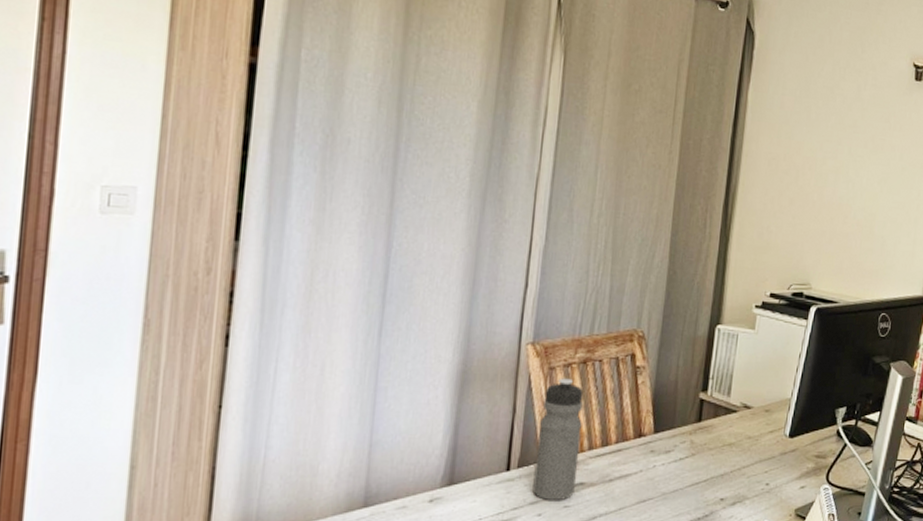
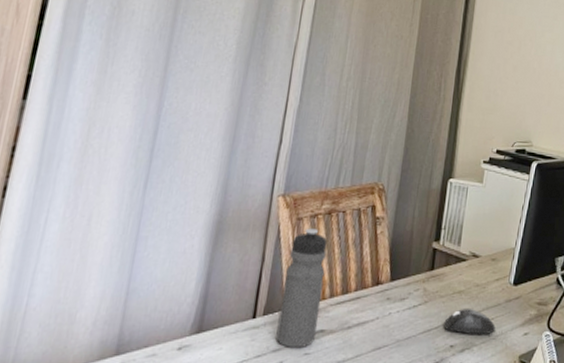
mouse: none [713,462,770,487] -> present [444,309,496,334]

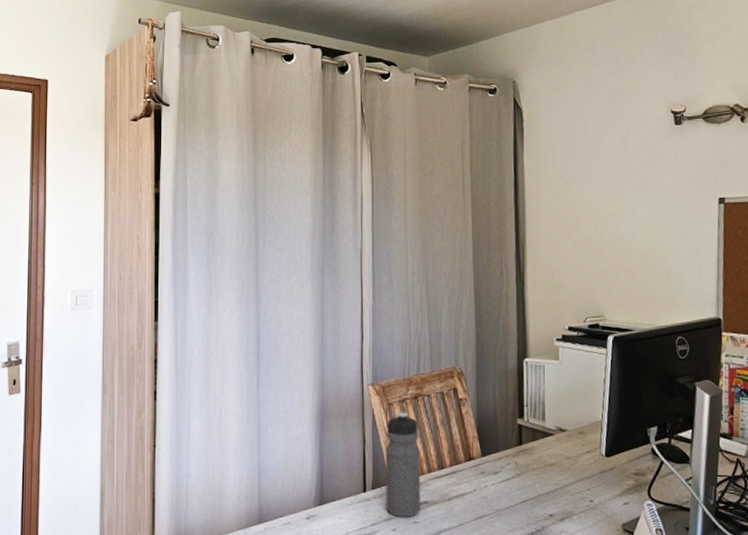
mouse: present [444,309,496,334] -> none [540,480,593,504]

